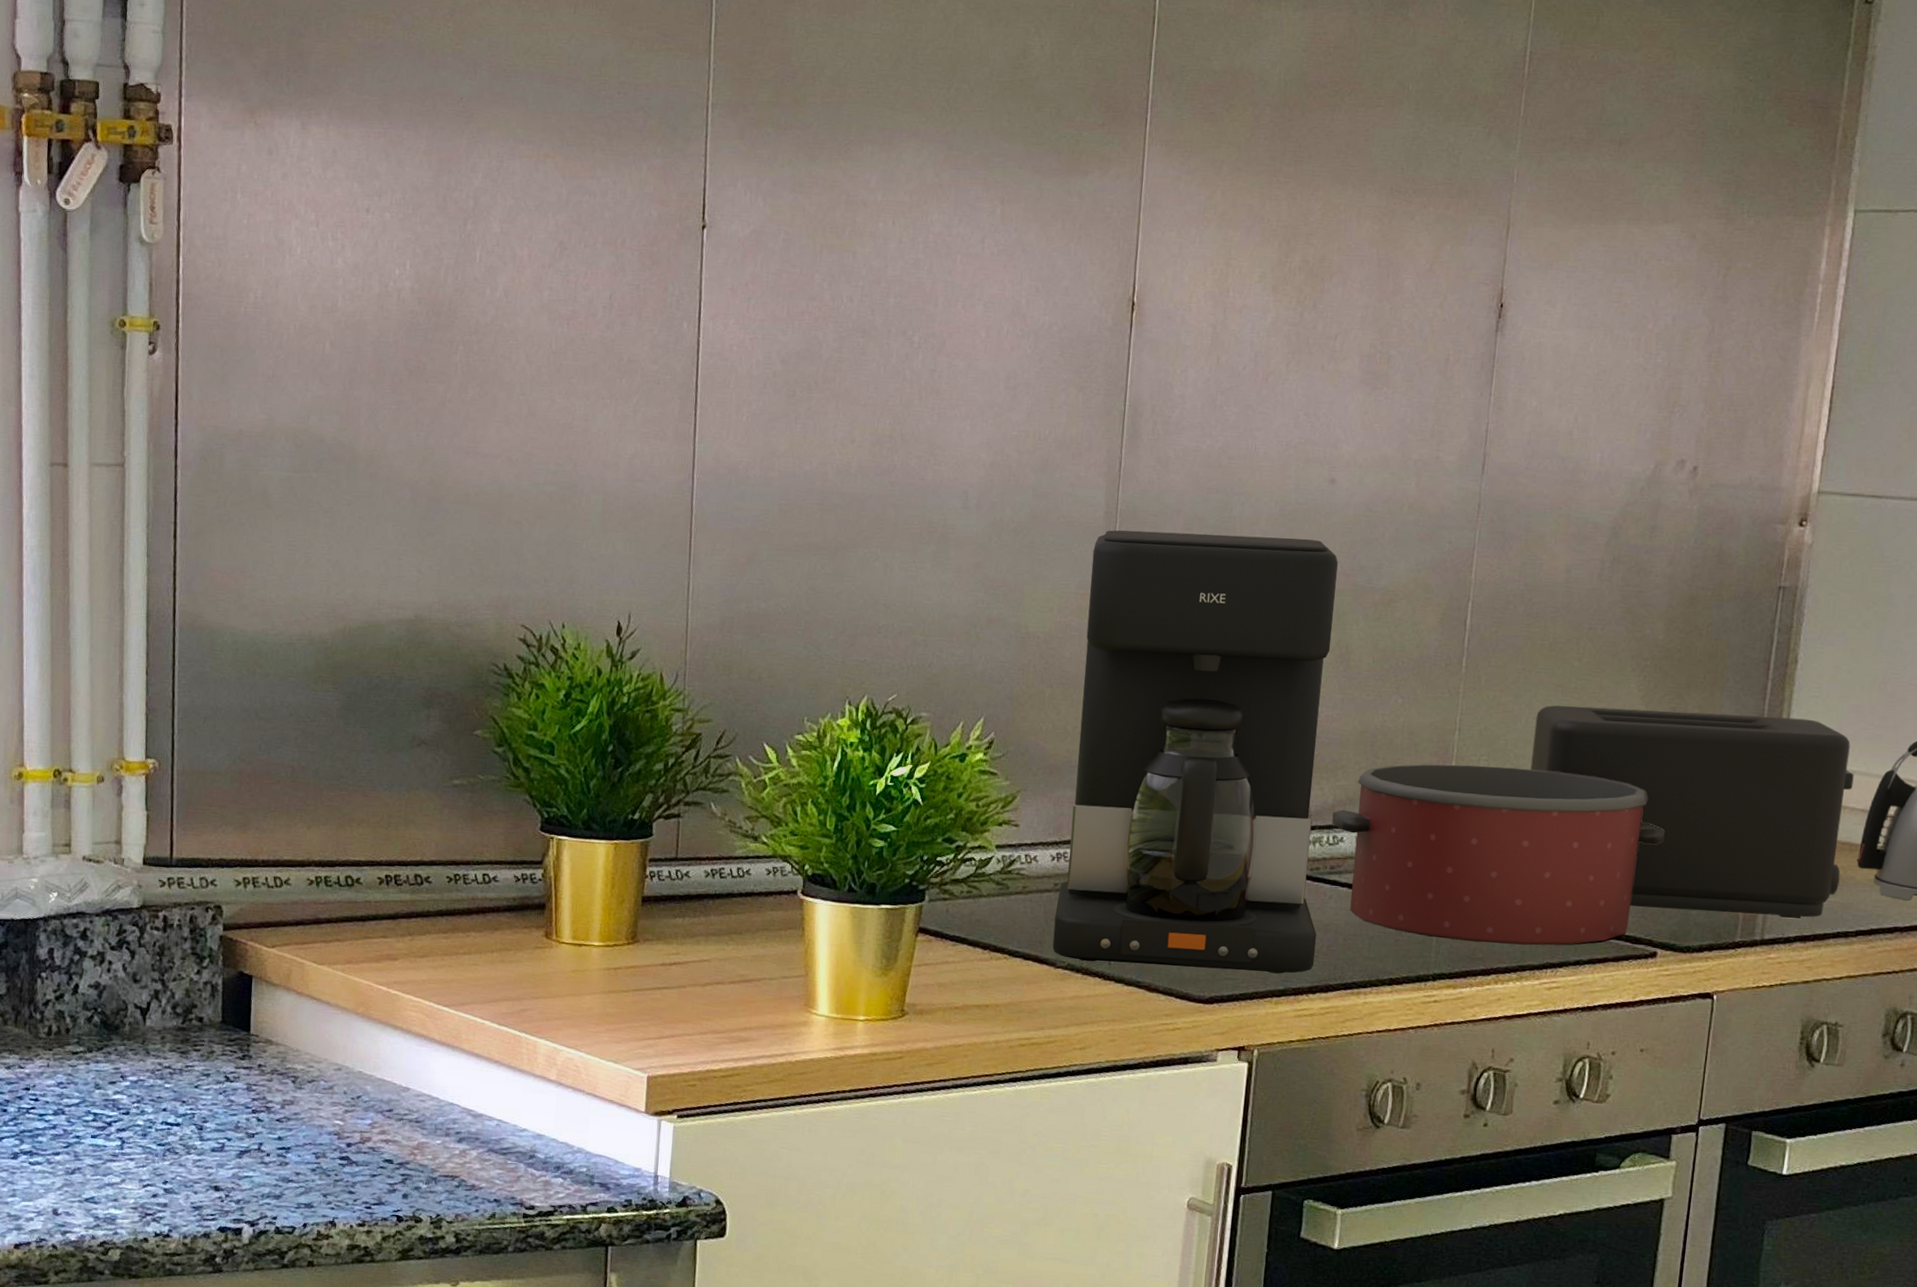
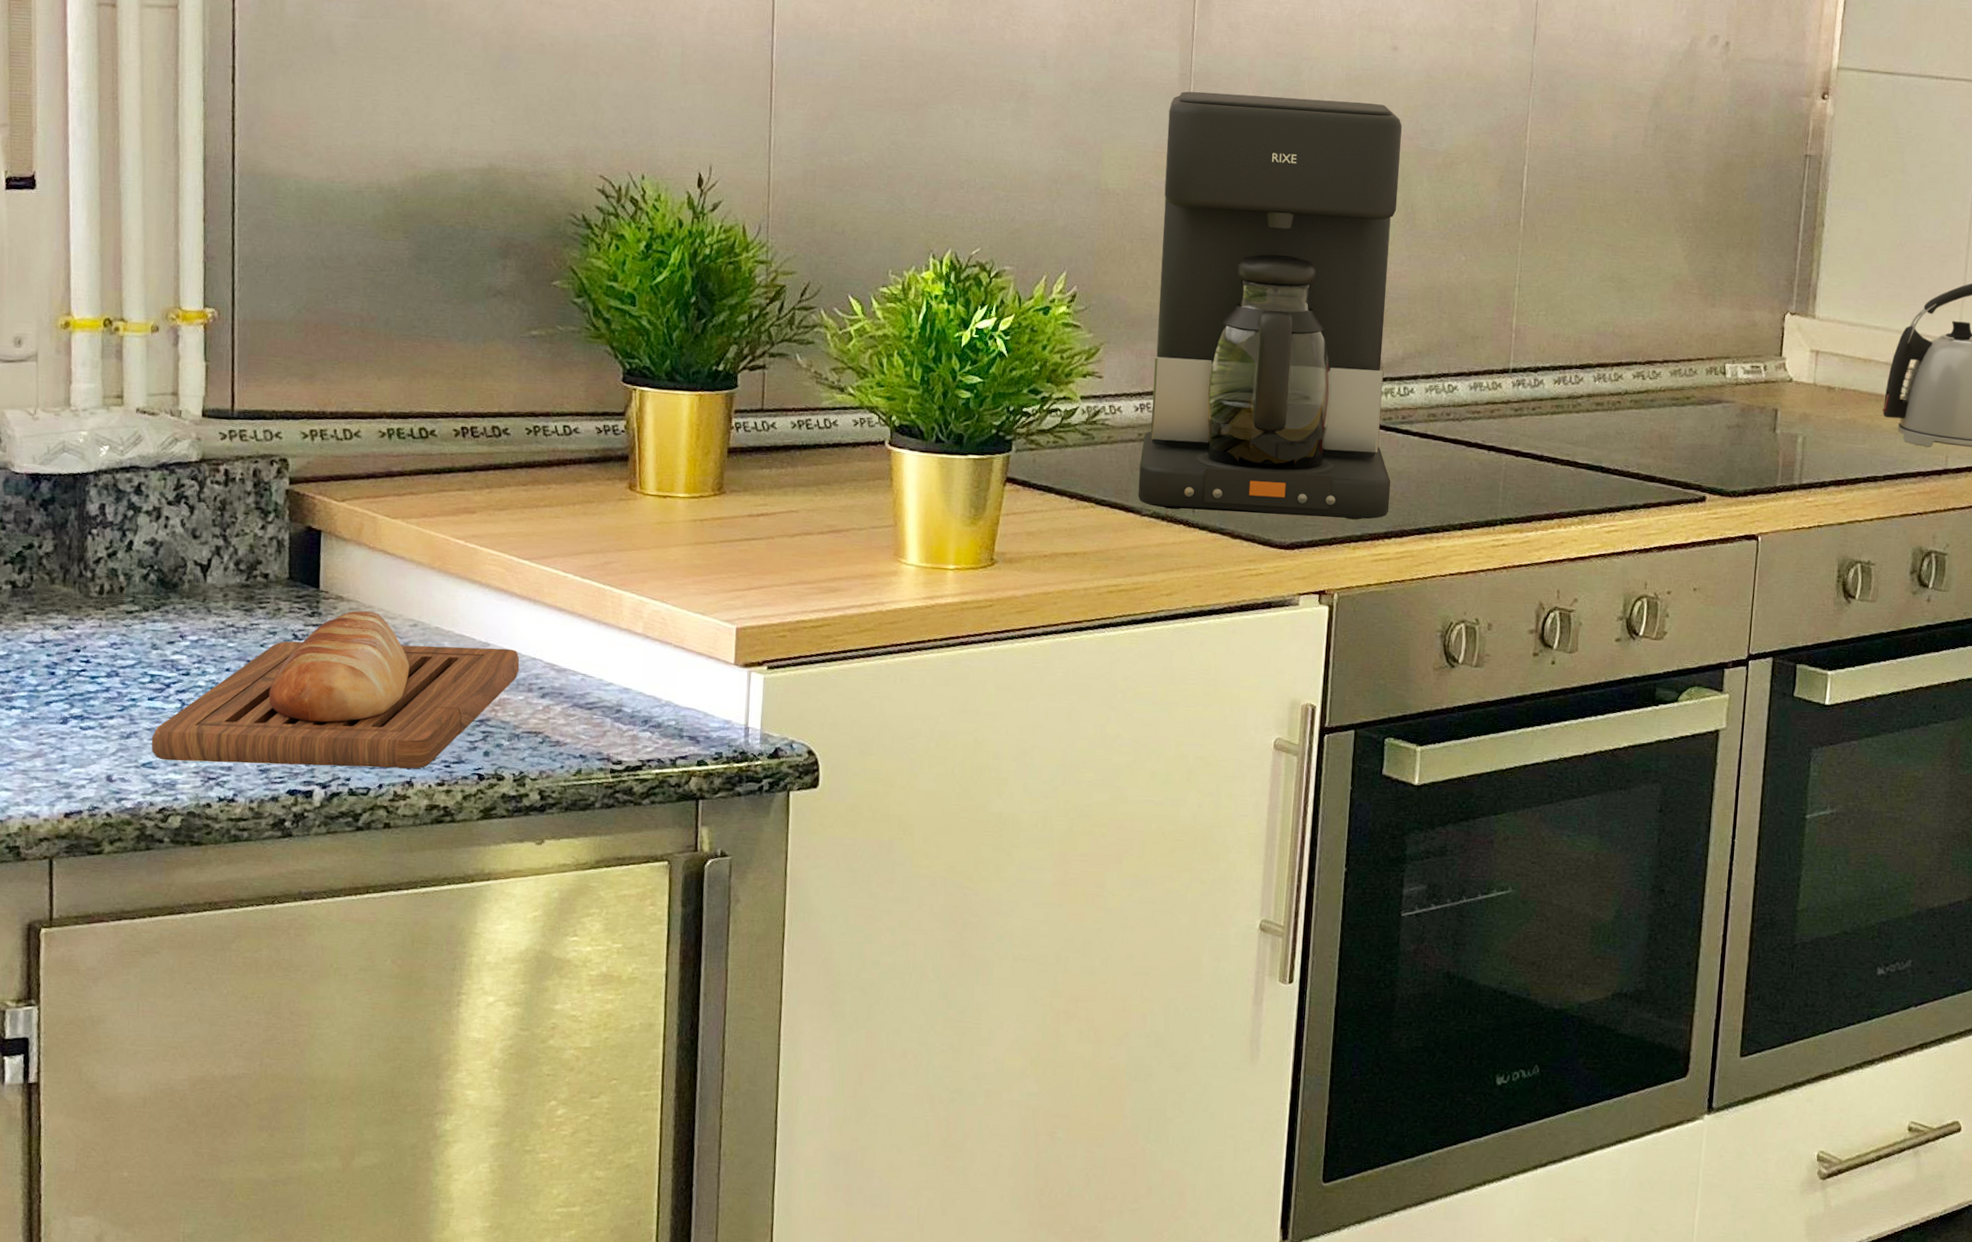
bread loaf: none [93,1054,438,1210] -> present [151,611,520,769]
cooking pot: present [1332,764,1665,946] -> none [1402,318,1710,491]
toaster: present [1530,705,1854,919] -> none [1585,264,1878,465]

